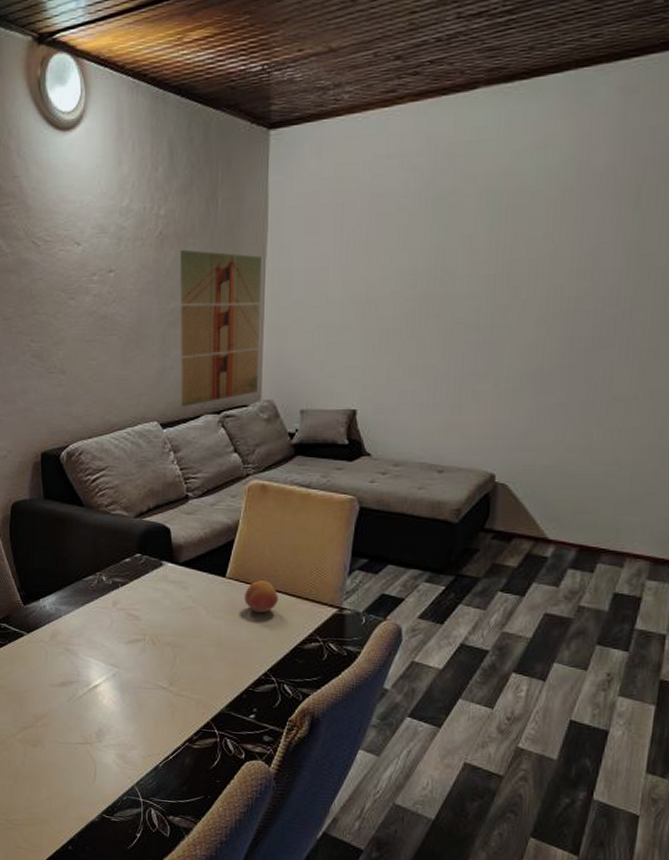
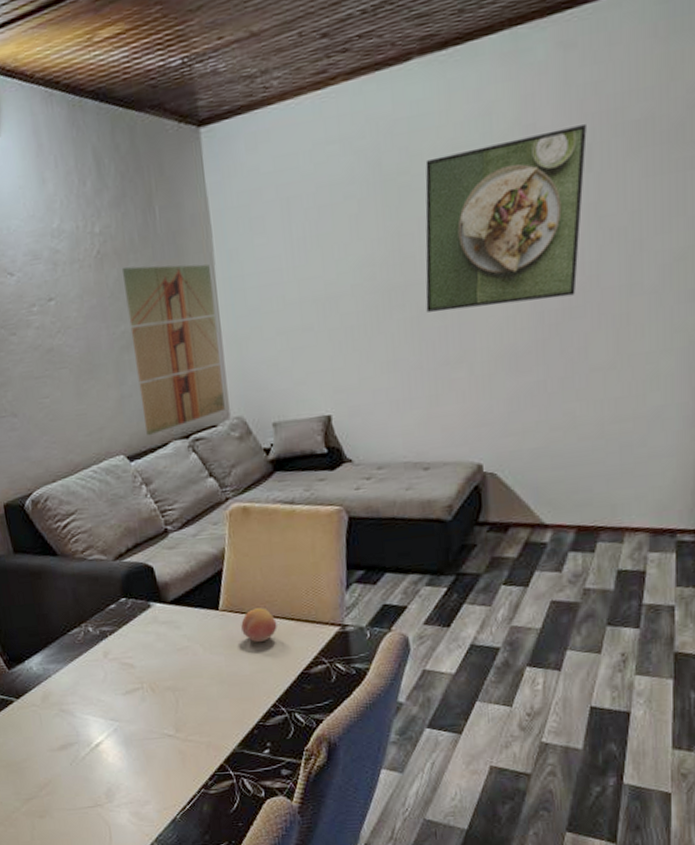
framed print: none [461,167,638,327] -> present [425,125,587,312]

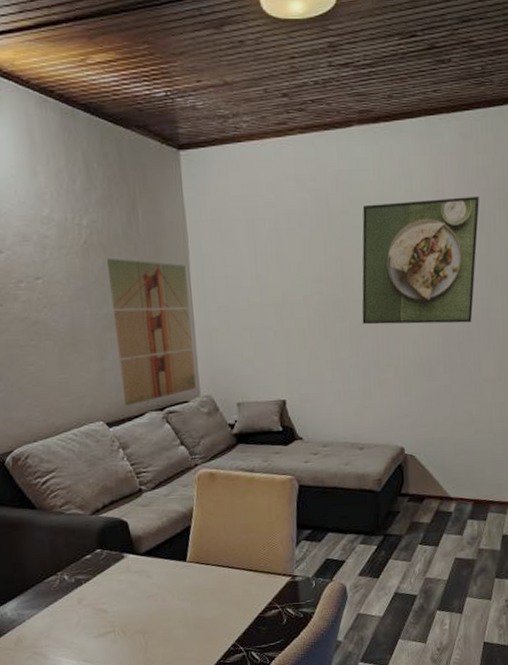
fruit: present [241,607,278,643] -> none [206,560,238,591]

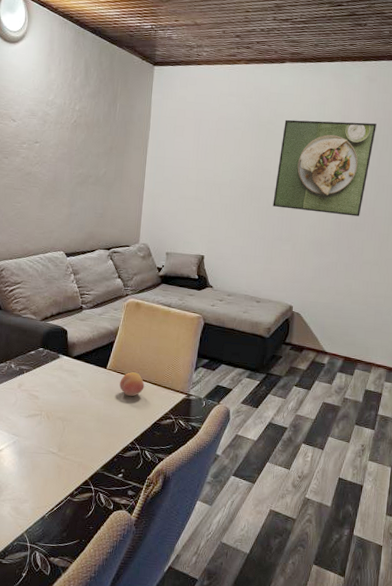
wall art: present [107,258,196,407] -> none [82,134,145,243]
fruit: none [206,560,238,591] -> present [119,372,145,397]

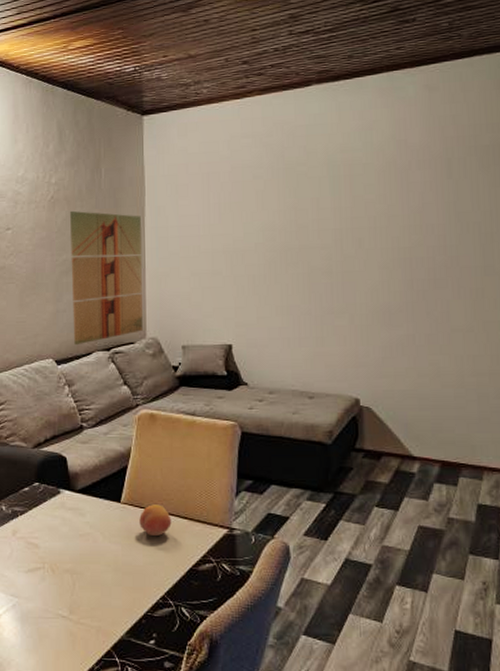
wall art: none [82,134,145,243] -> present [70,210,143,346]
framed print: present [272,119,377,217] -> none [316,144,447,272]

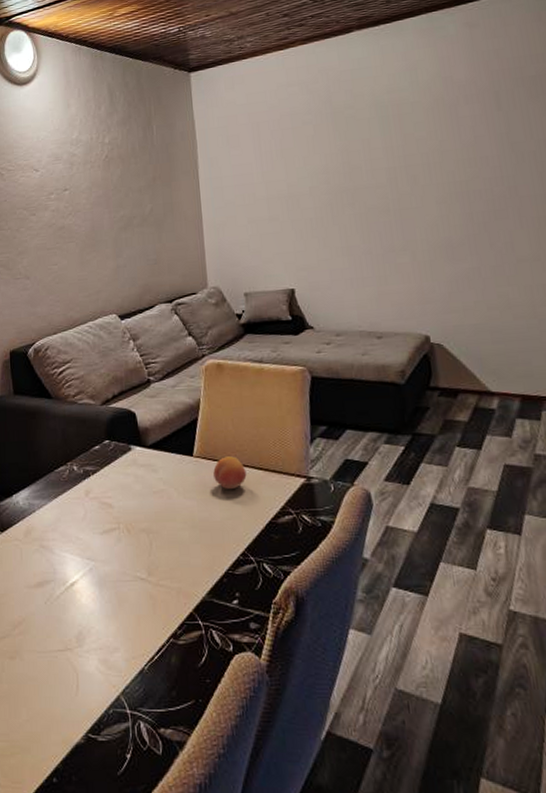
wall art: present [70,210,143,346] -> none [125,168,204,300]

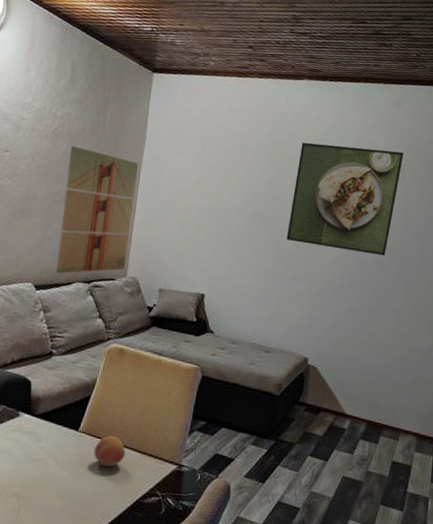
wall art: none [125,168,204,300] -> present [56,145,138,274]
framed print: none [366,78,498,210] -> present [286,142,404,256]

